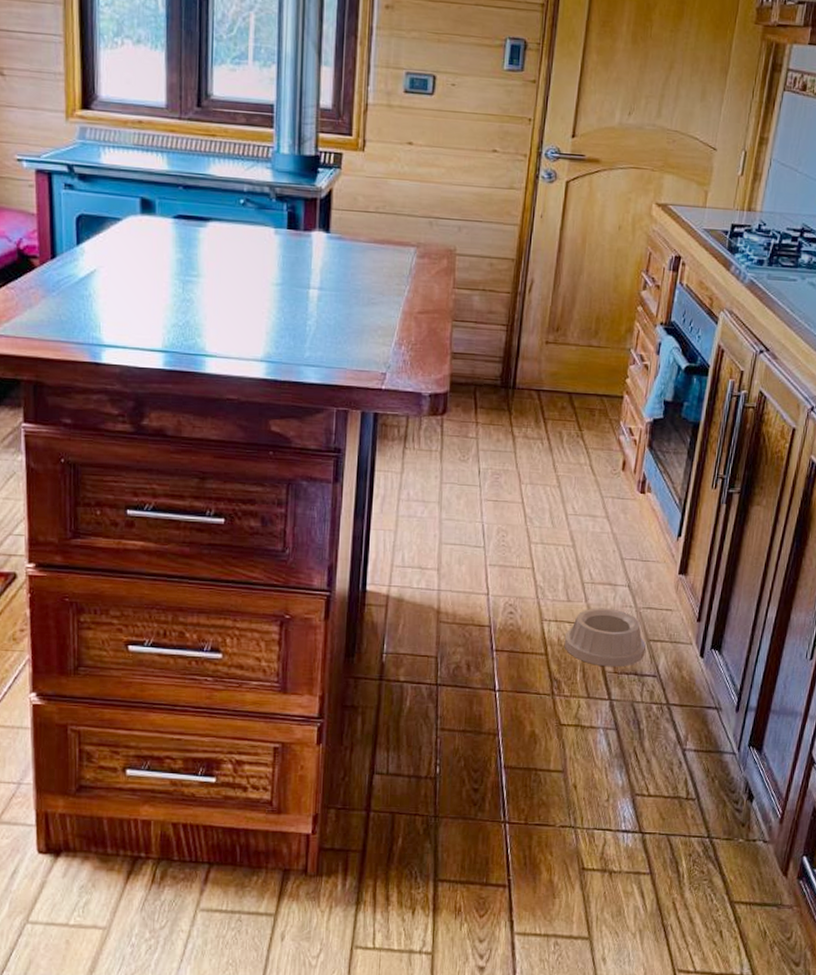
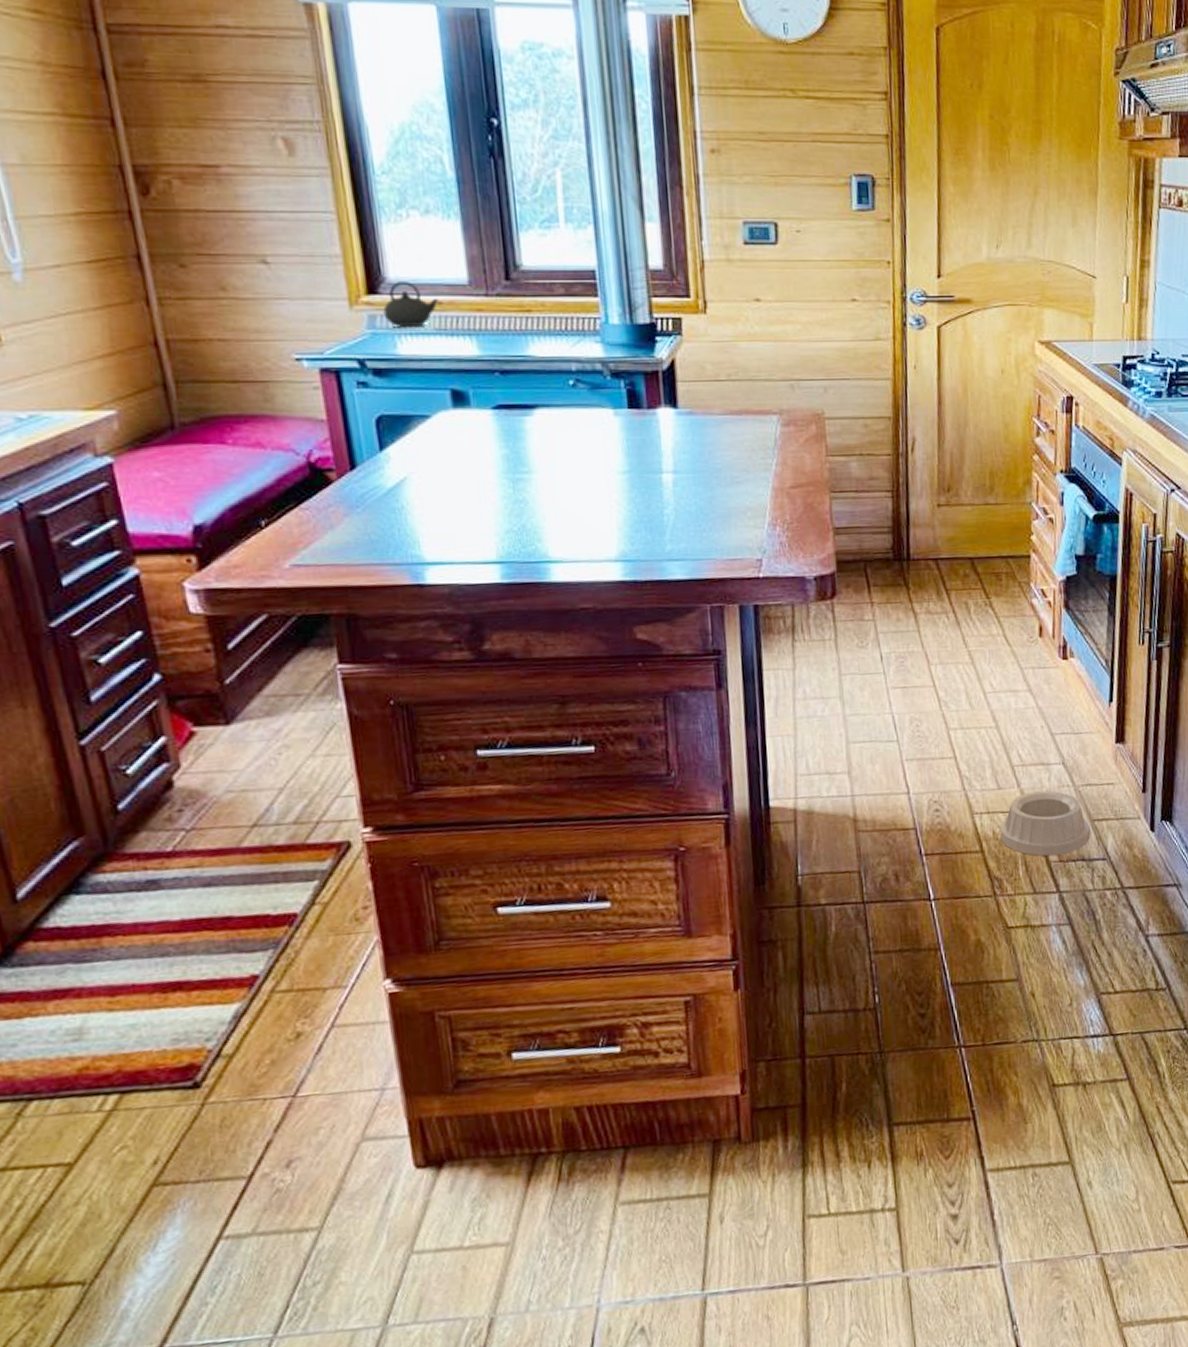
teapot: none [93,100,140,141] -> present [383,281,439,328]

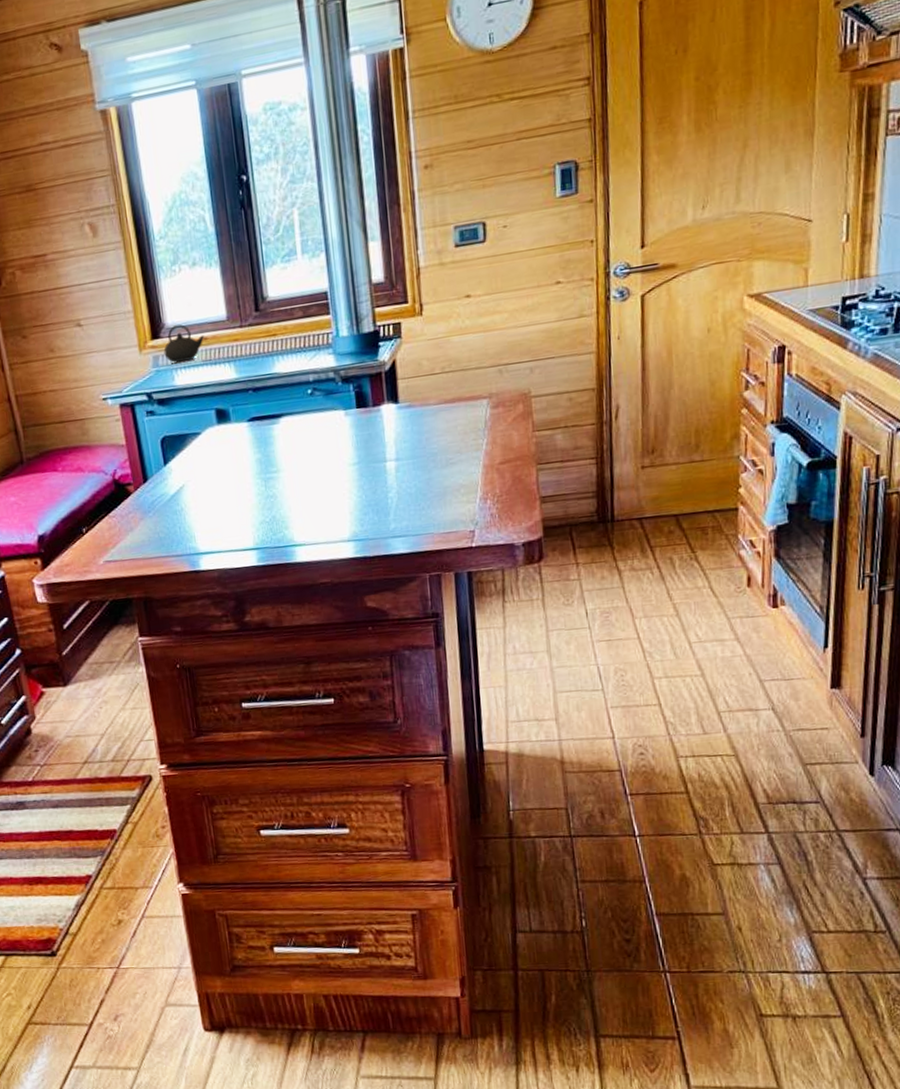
pet bowl: present [999,790,1092,857] -> none [705,735,803,799]

